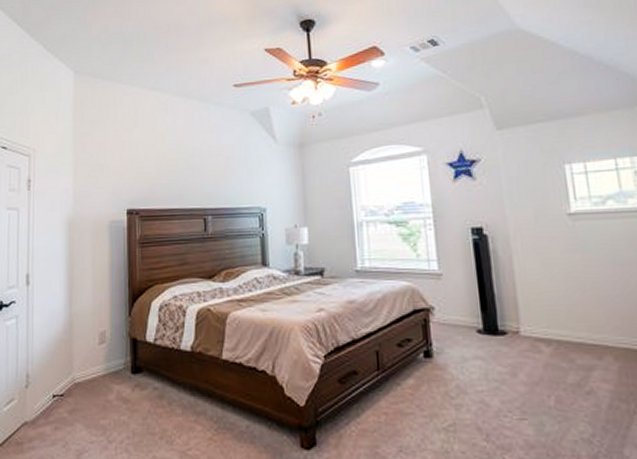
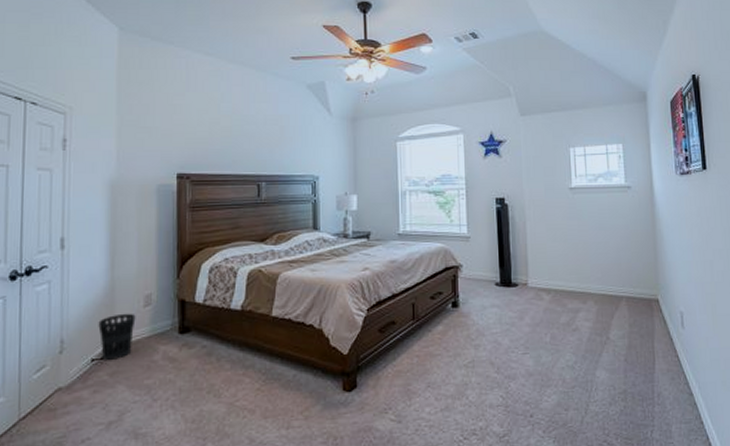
wastebasket: none [58,350,92,397] -> present [98,313,136,360]

